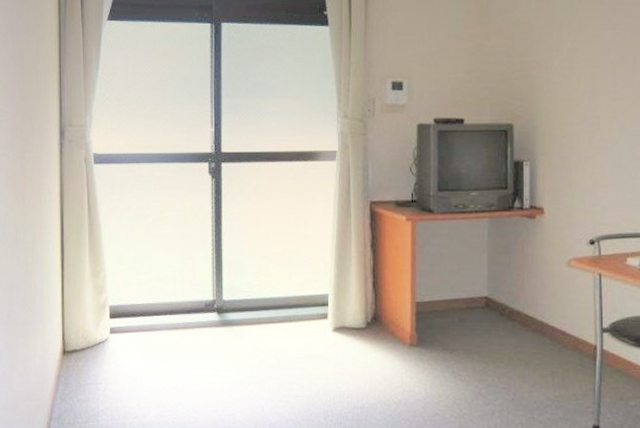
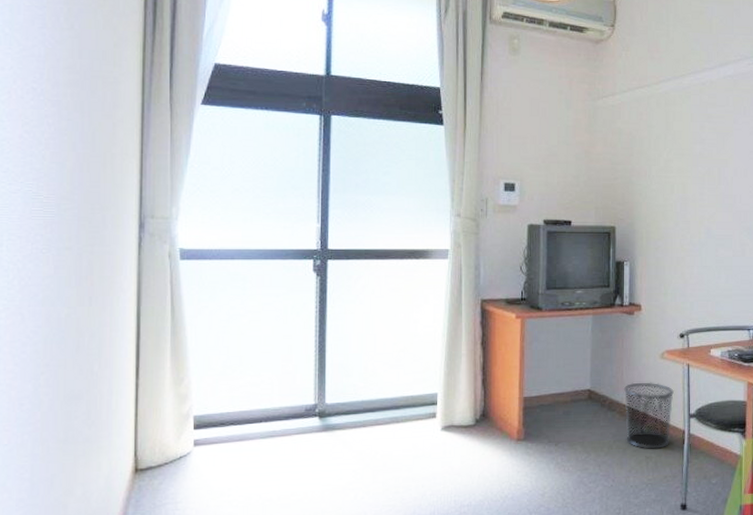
waste bin: none [524,291,583,364] -> present [623,382,674,449]

